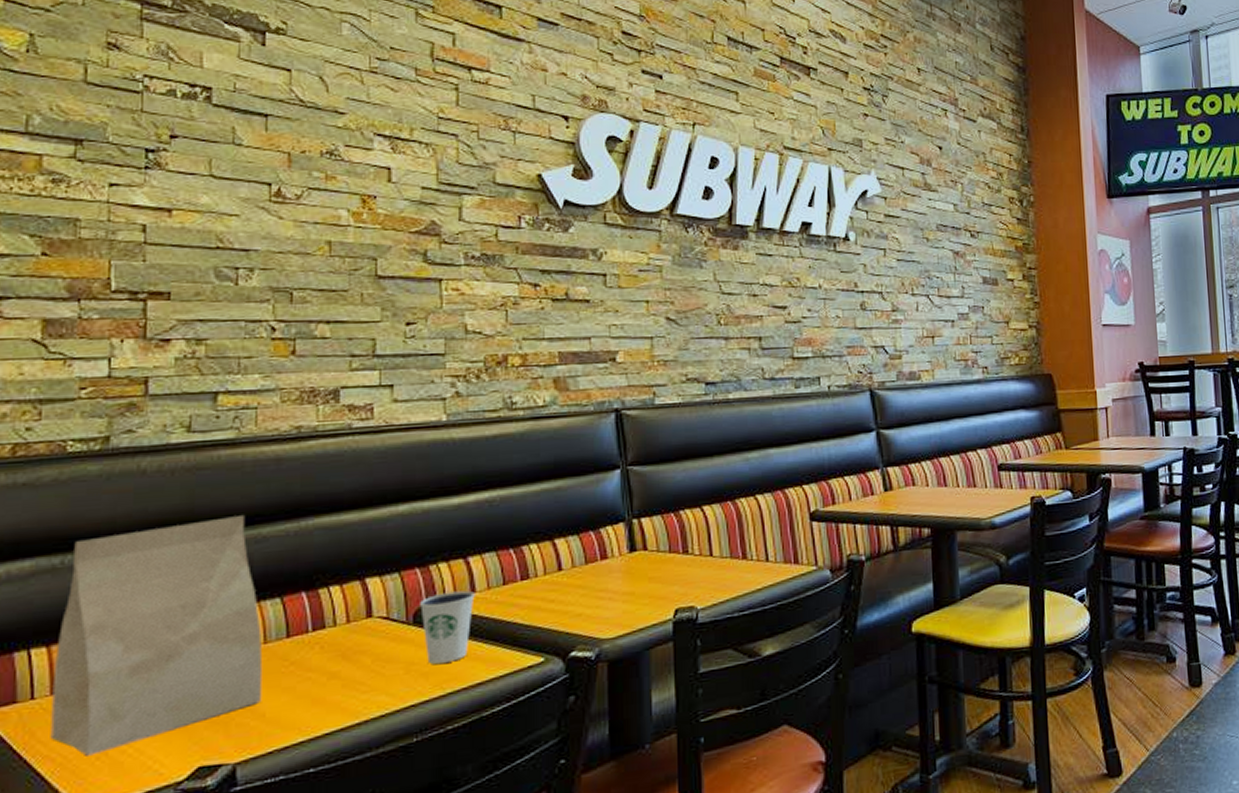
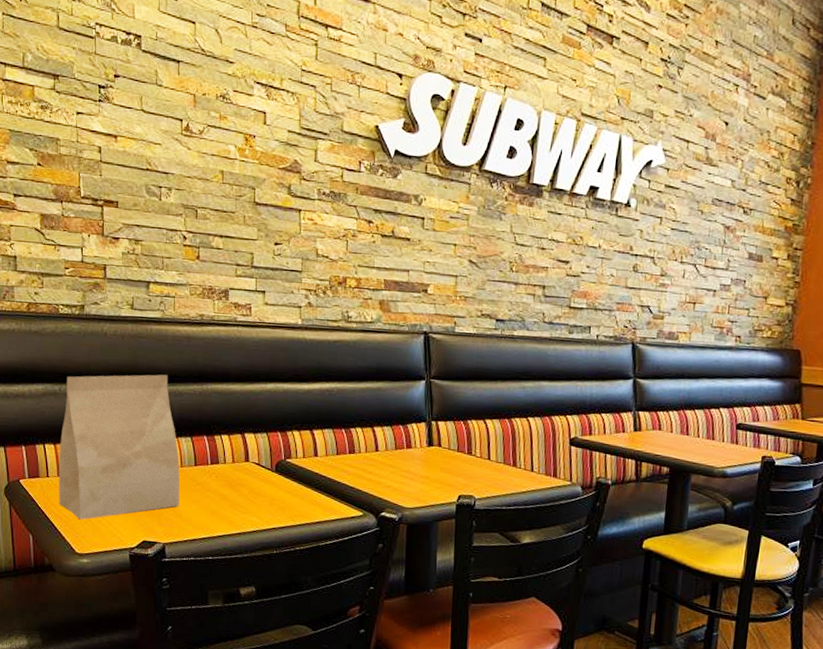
dixie cup: present [420,590,475,664] -> none [280,453,317,504]

